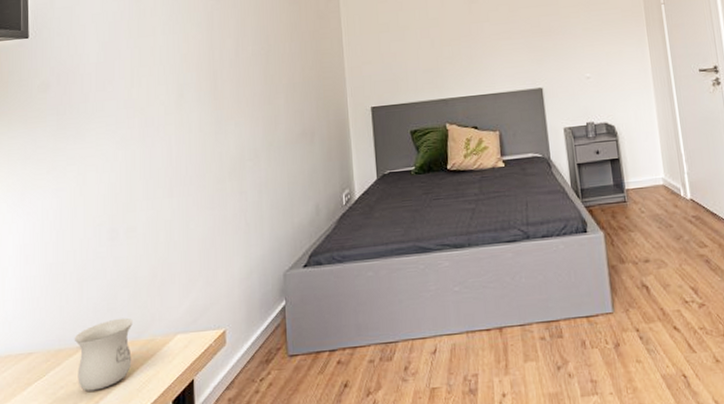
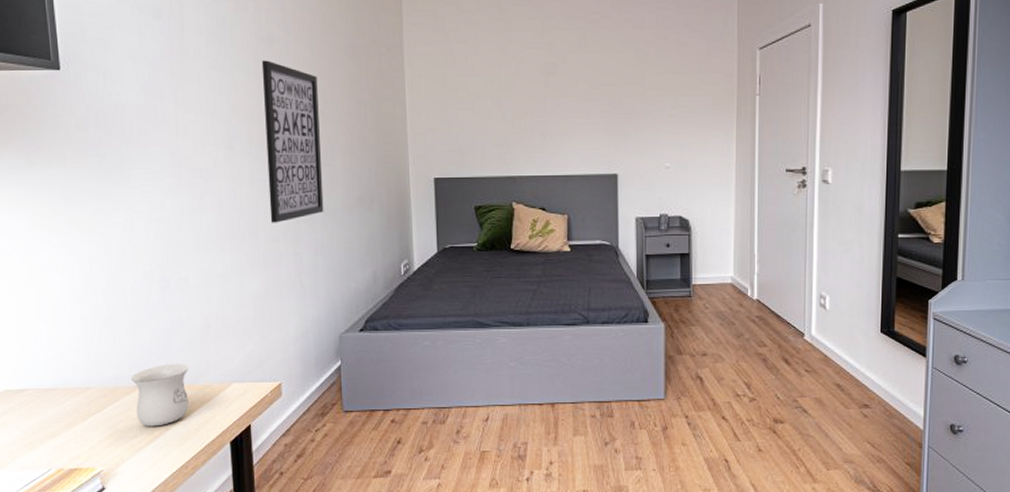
wall art: none [211,13,268,165] -> present [261,60,324,223]

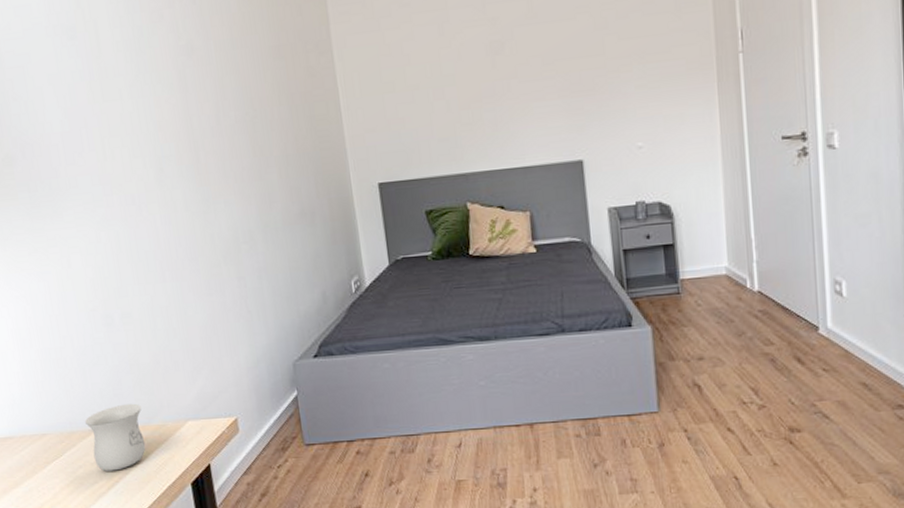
wall art: present [261,60,324,223] -> none [183,71,264,248]

